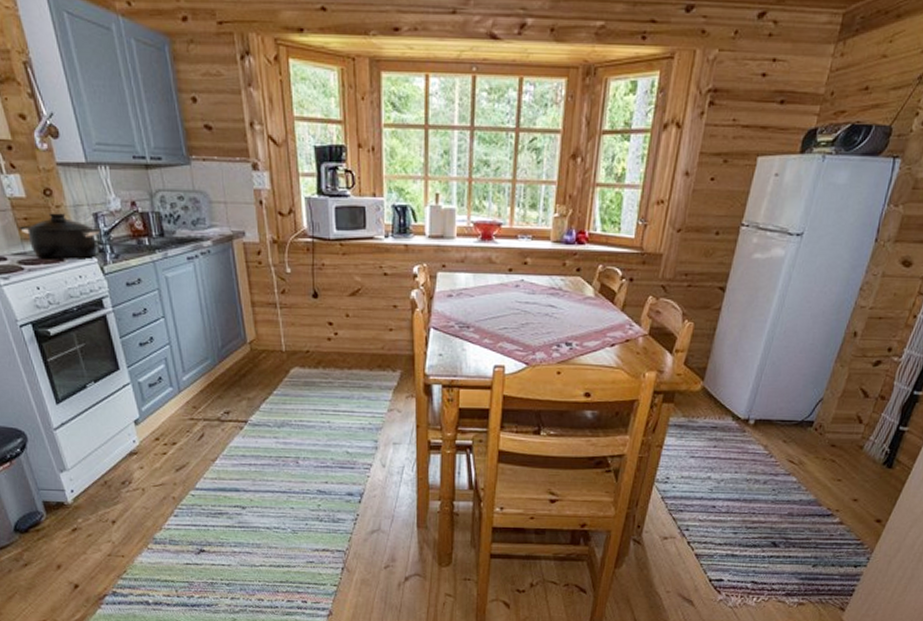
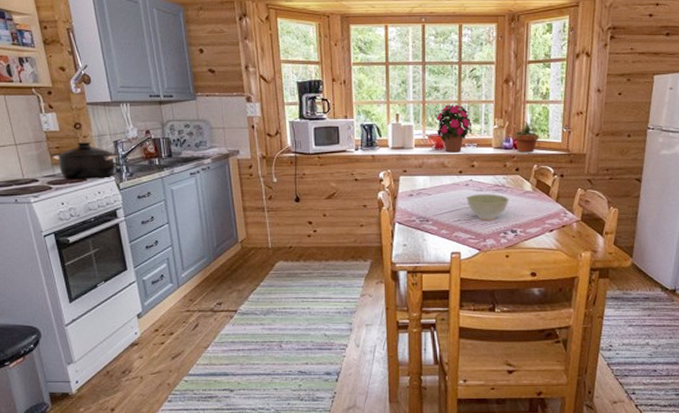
potted flower: none [484,182,528,246] -> present [436,103,473,153]
bowl: none [515,297,566,331] -> present [466,193,509,222]
potted plant: none [577,207,611,250] -> present [514,119,542,153]

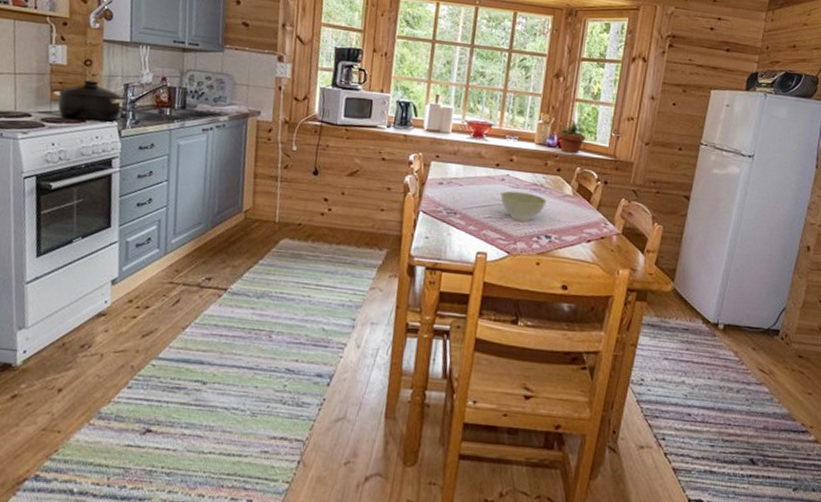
potted flower: present [436,103,473,153] -> none [477,91,516,144]

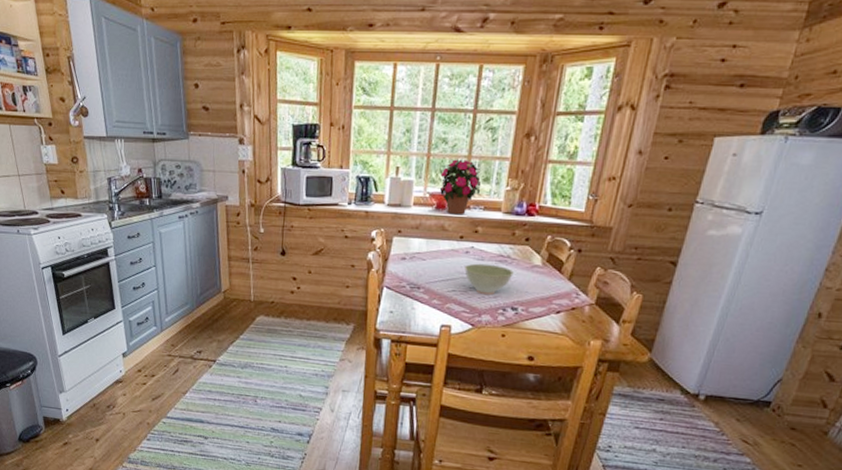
saucepan: present [51,80,129,123] -> none [49,177,113,216]
potted flower: none [477,91,516,144] -> present [440,158,481,215]
potted plant: present [559,119,588,154] -> none [528,182,561,222]

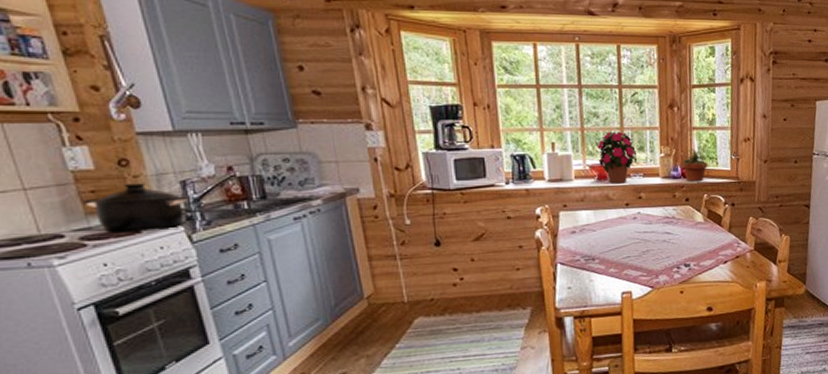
saucepan: none [49,177,113,216] -> present [82,183,190,234]
bowl: present [464,263,514,296] -> none [635,226,681,257]
potted plant: none [528,182,561,222] -> present [681,146,711,182]

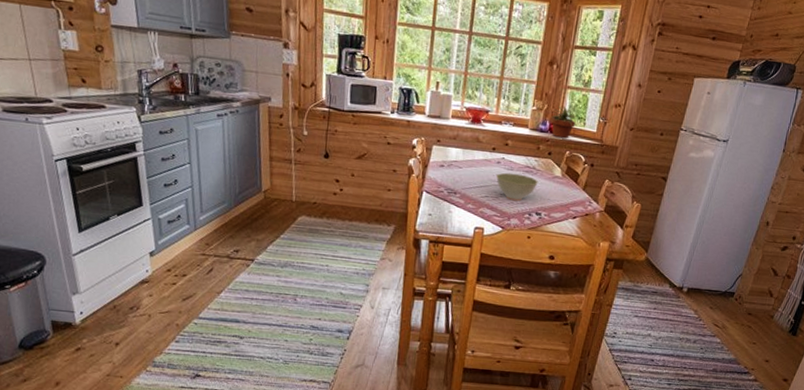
saucepan: present [82,183,190,234] -> none [68,66,143,109]
potted flower: present [597,130,638,184] -> none [475,78,512,129]
bowl: none [635,226,681,257] -> present [496,172,538,202]

